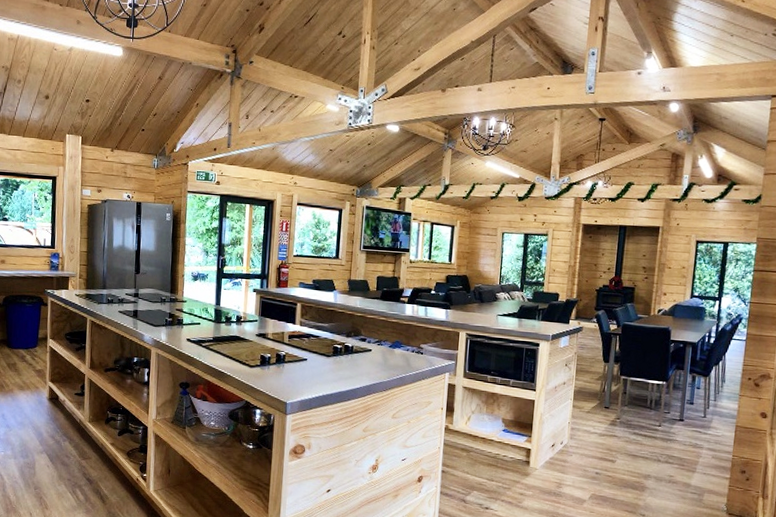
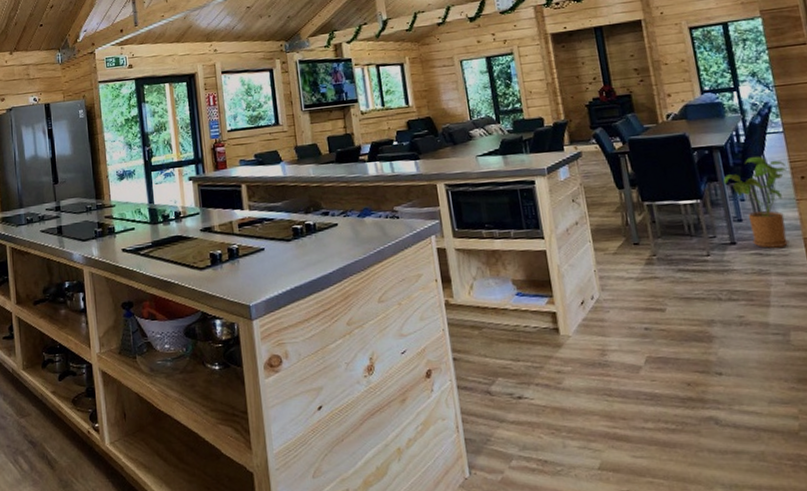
house plant: none [688,355,739,430] -> present [723,156,790,248]

